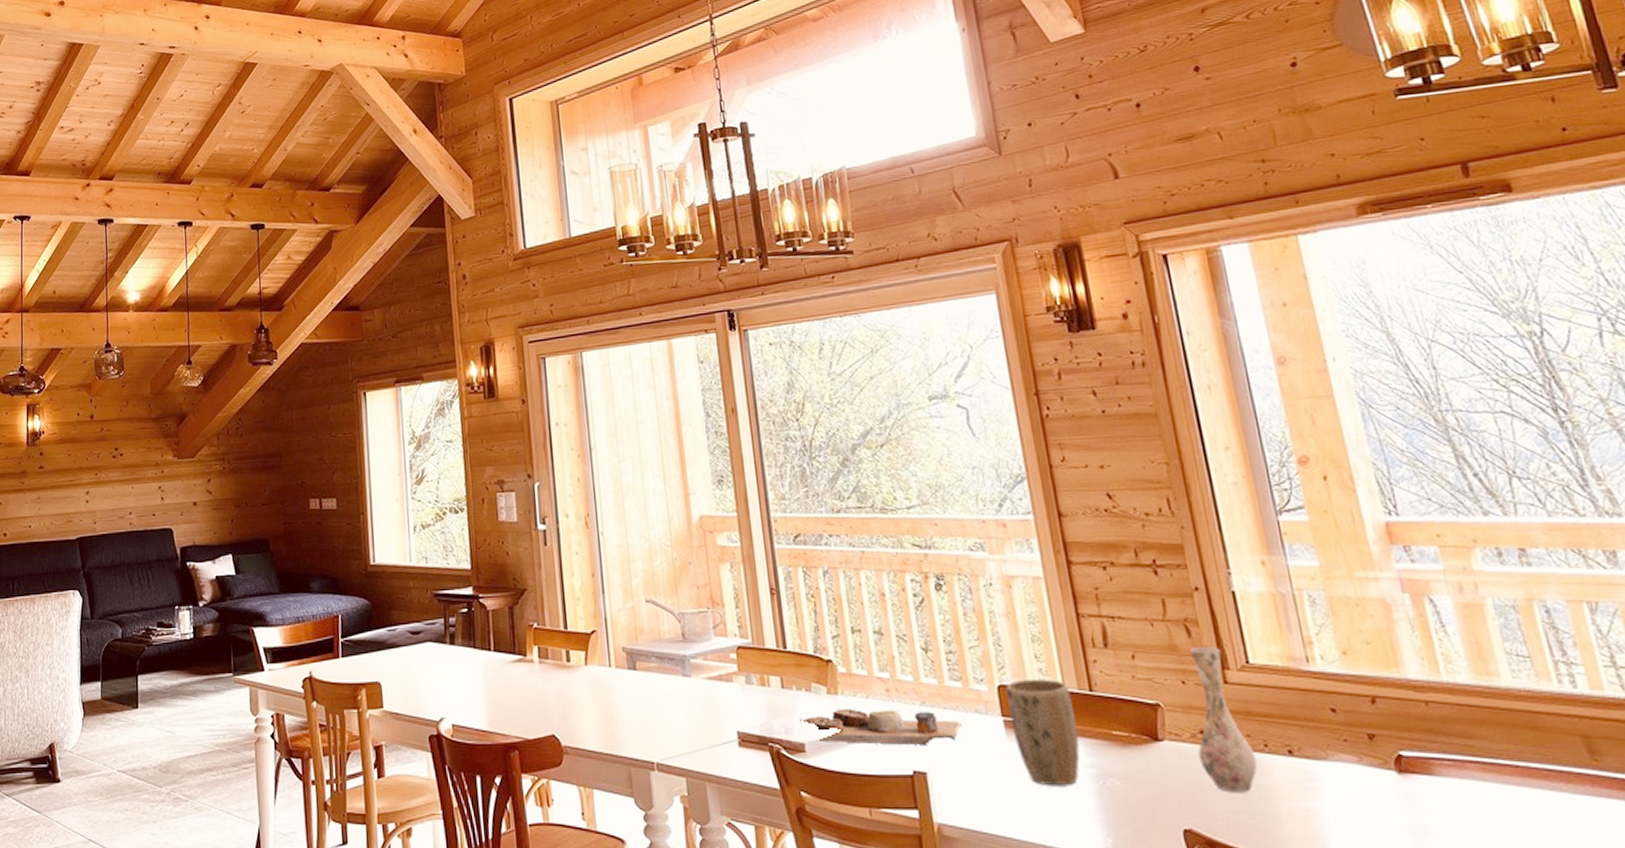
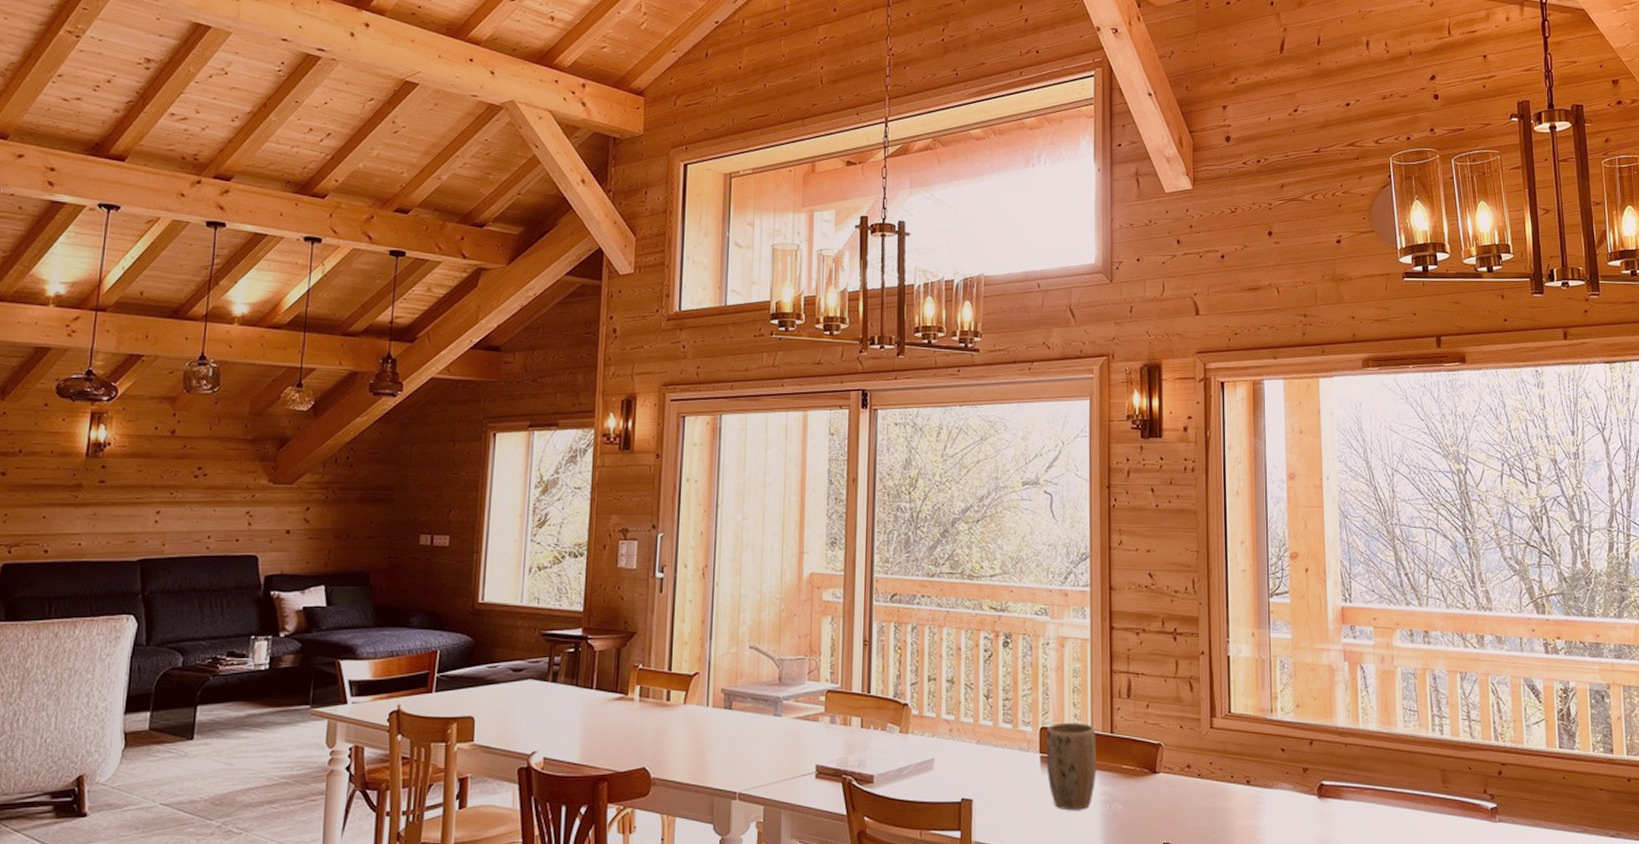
cutting board: present [800,708,963,745] -> none [873,745,1008,777]
vase: present [1189,647,1258,792] -> none [1183,700,1224,813]

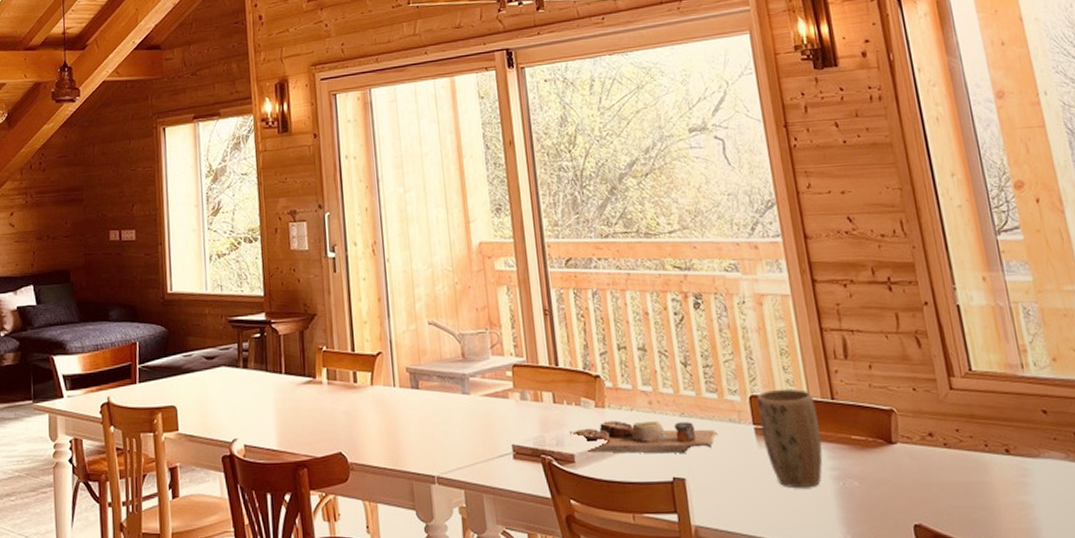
cutting board: none [873,745,1008,777] -> present [570,420,719,454]

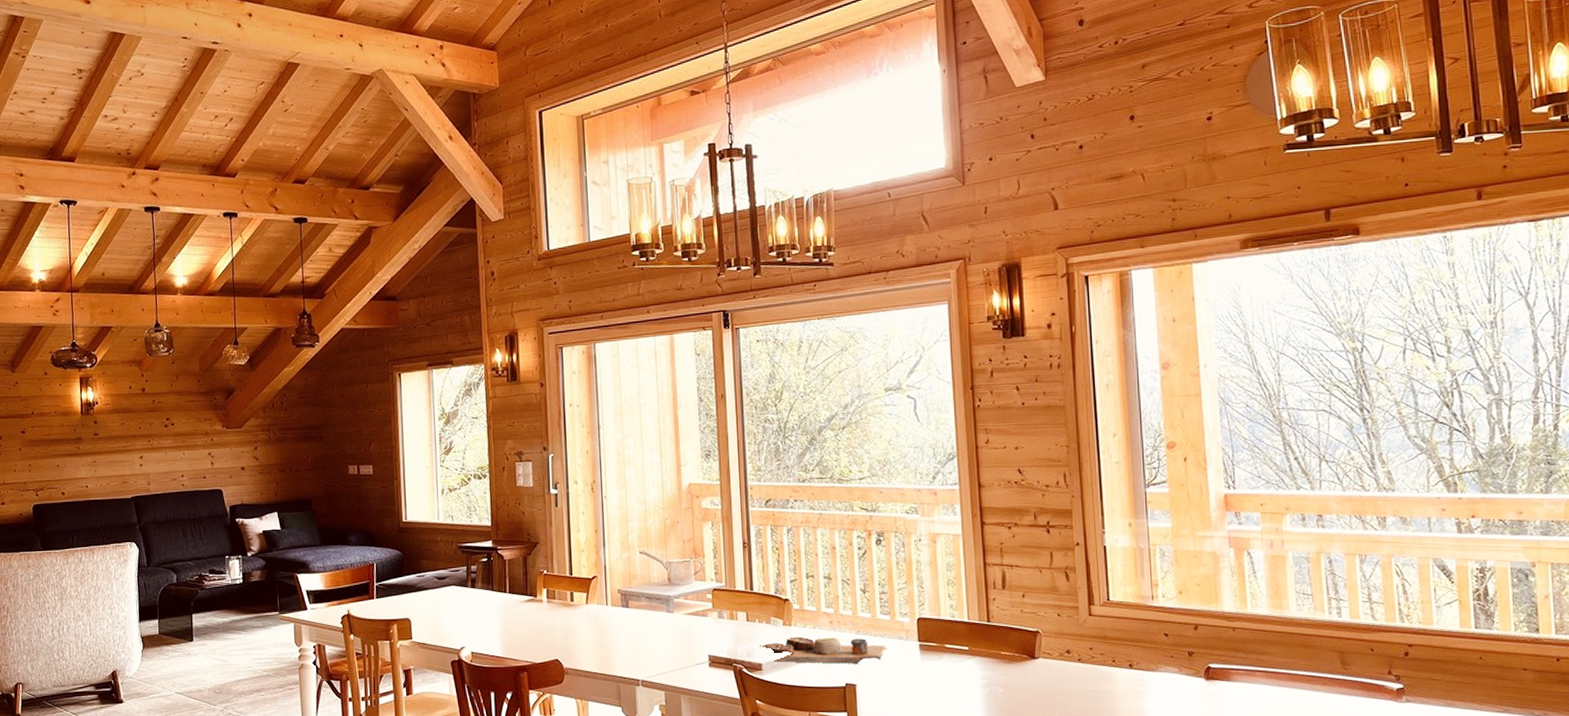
plant pot: present [757,388,823,489] -> none [924,612,976,693]

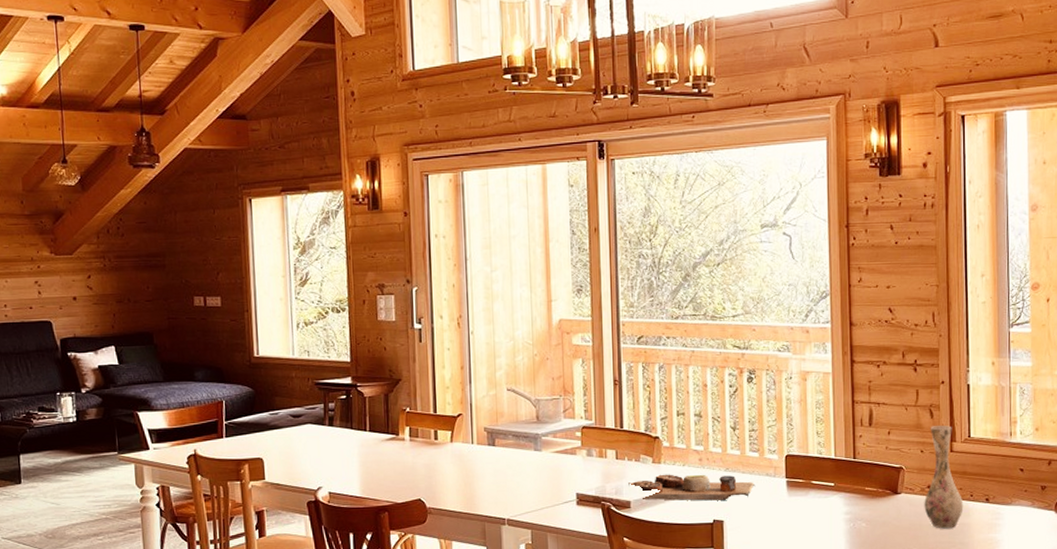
vase: none [1063,588,1106,696] -> present [924,425,964,529]

